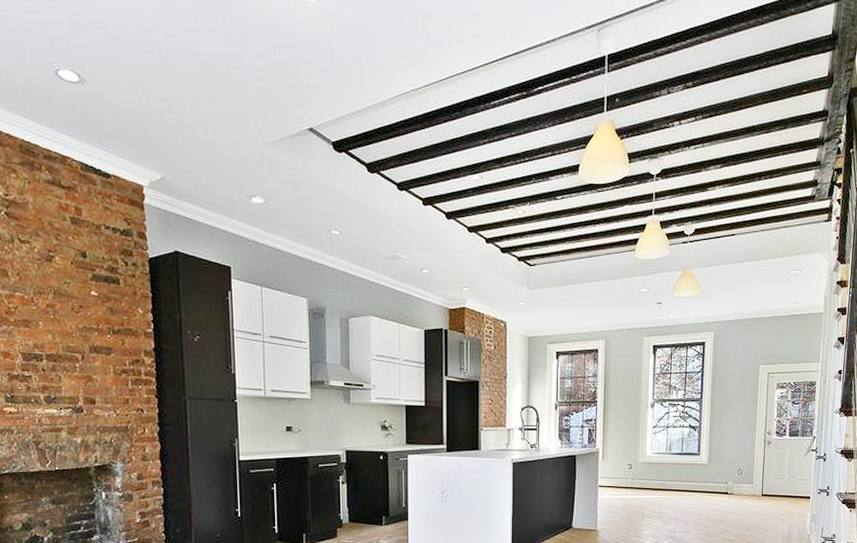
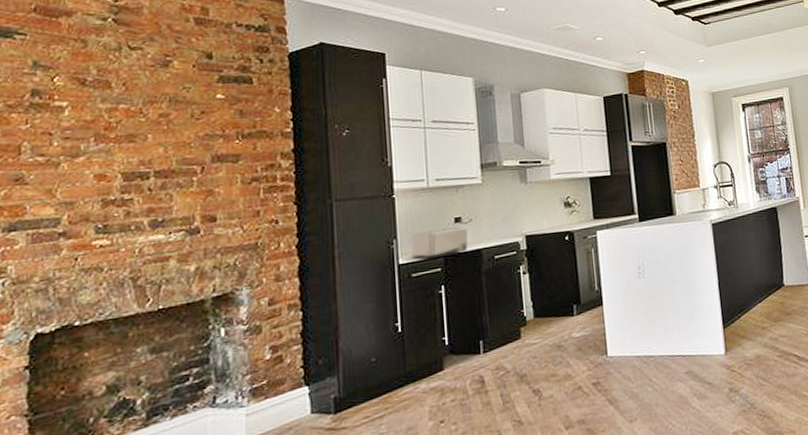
toaster: none [249,434,298,459] -> present [411,226,468,259]

